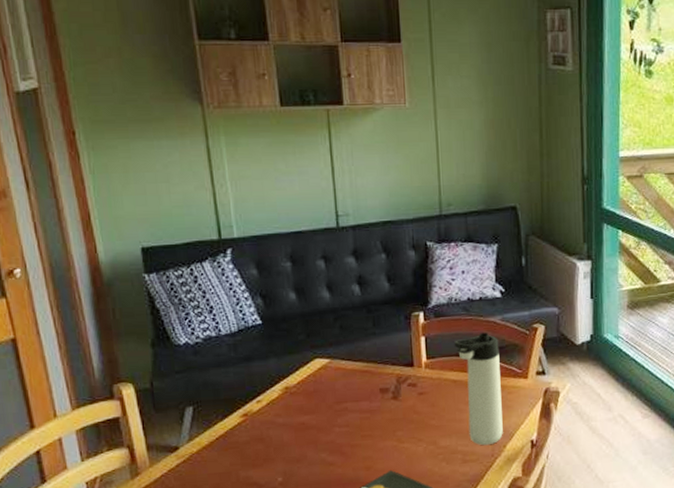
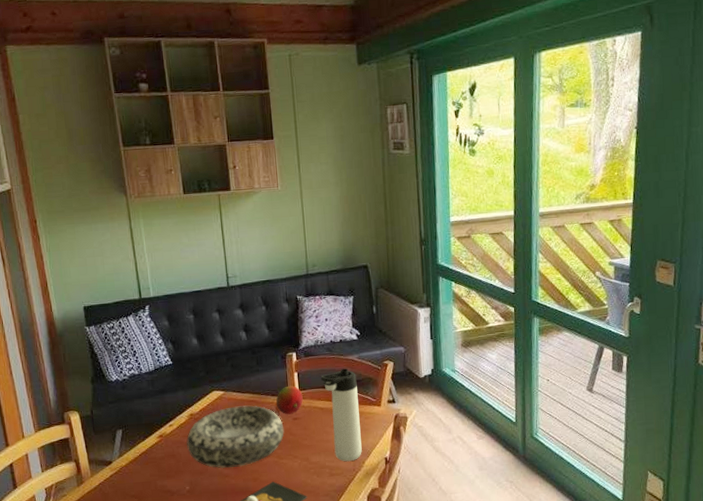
decorative bowl: none [278,376,407,455] -> present [186,405,284,469]
fruit: none [396,352,431,388] -> present [275,385,303,414]

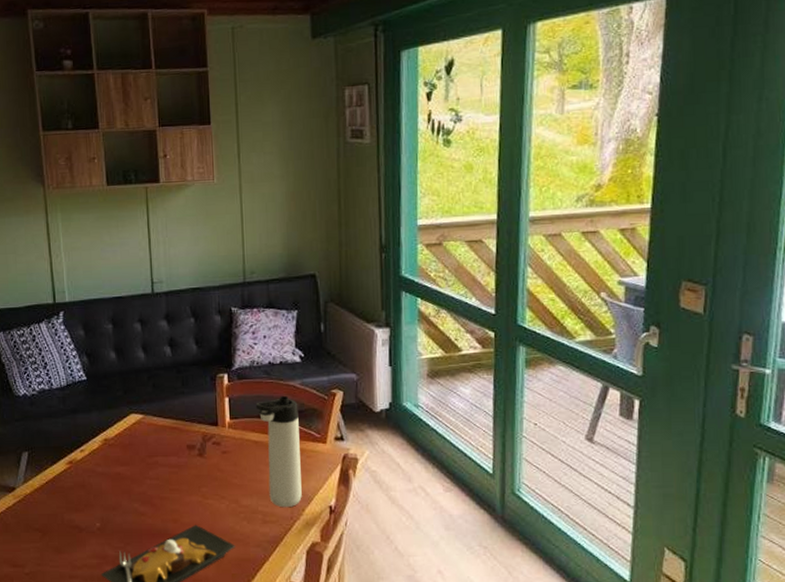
decorative bowl: present [186,405,284,469] -> none [98,433,211,505]
fruit: present [275,385,303,414] -> none [202,412,234,446]

